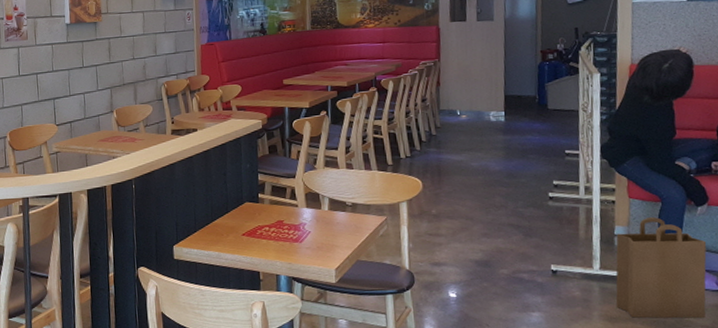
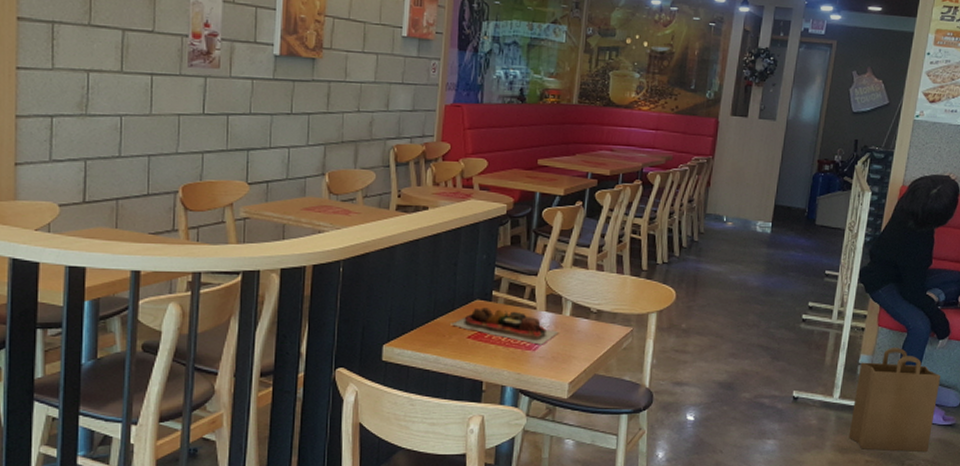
food tray: none [226,208,320,238] -> present [450,307,559,345]

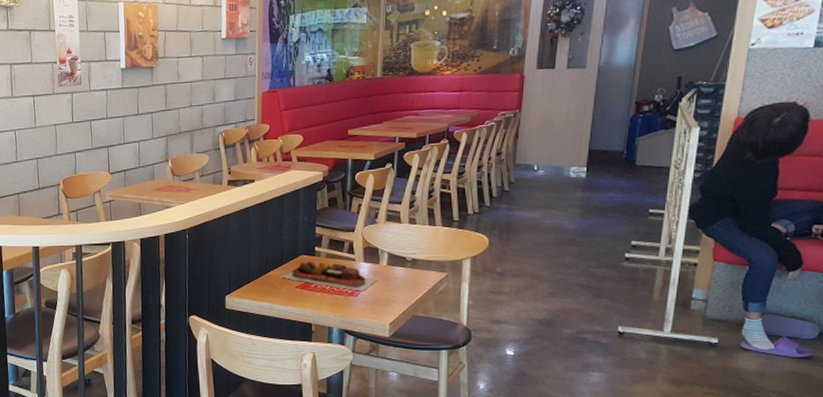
shopping bag: present [848,348,941,452] -> none [683,281,793,384]

